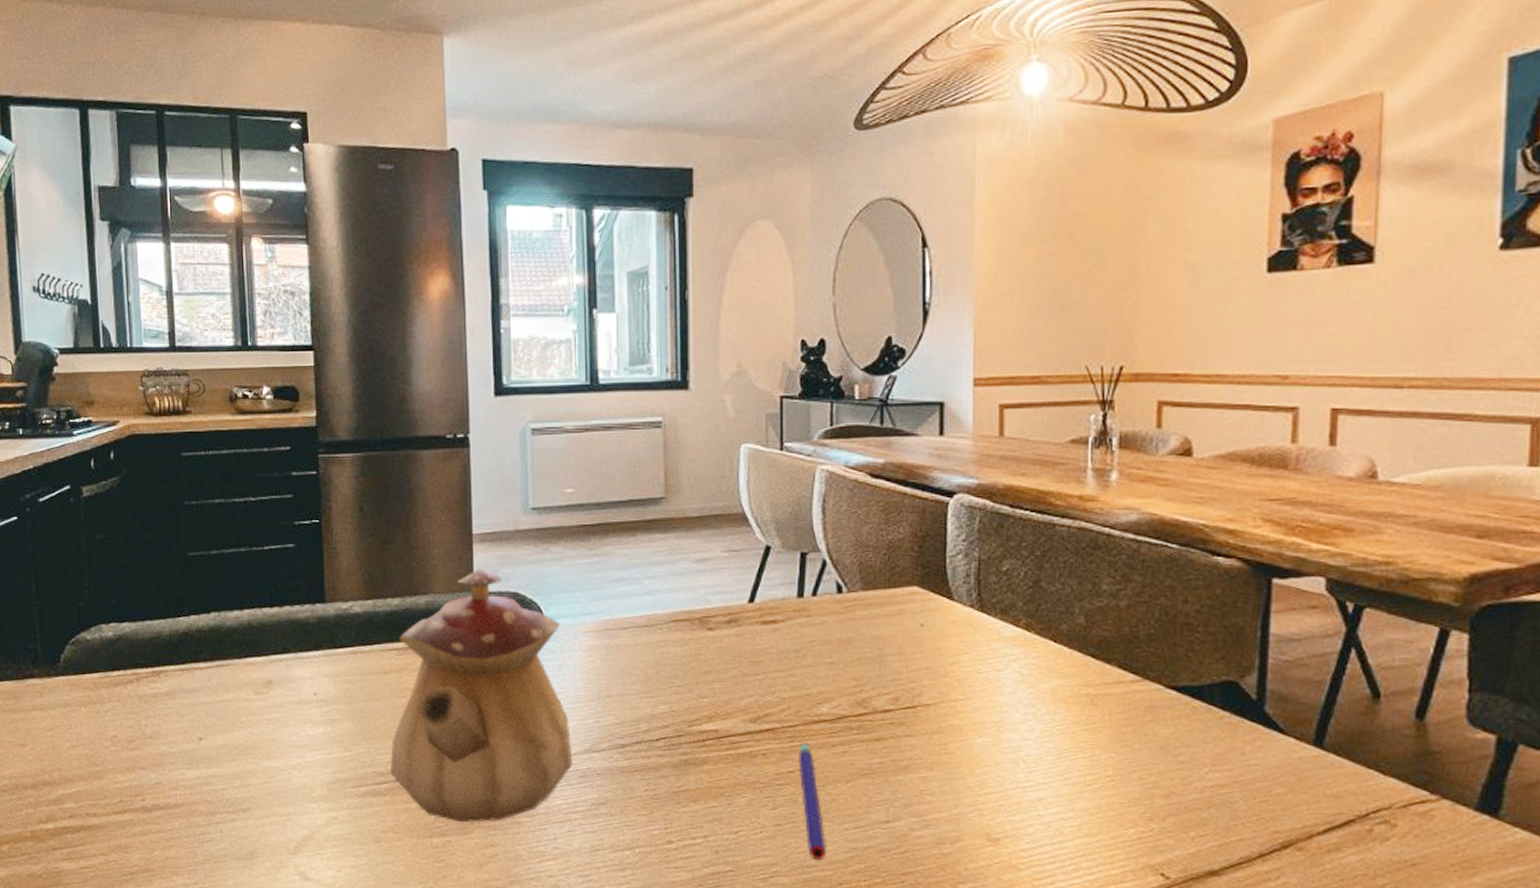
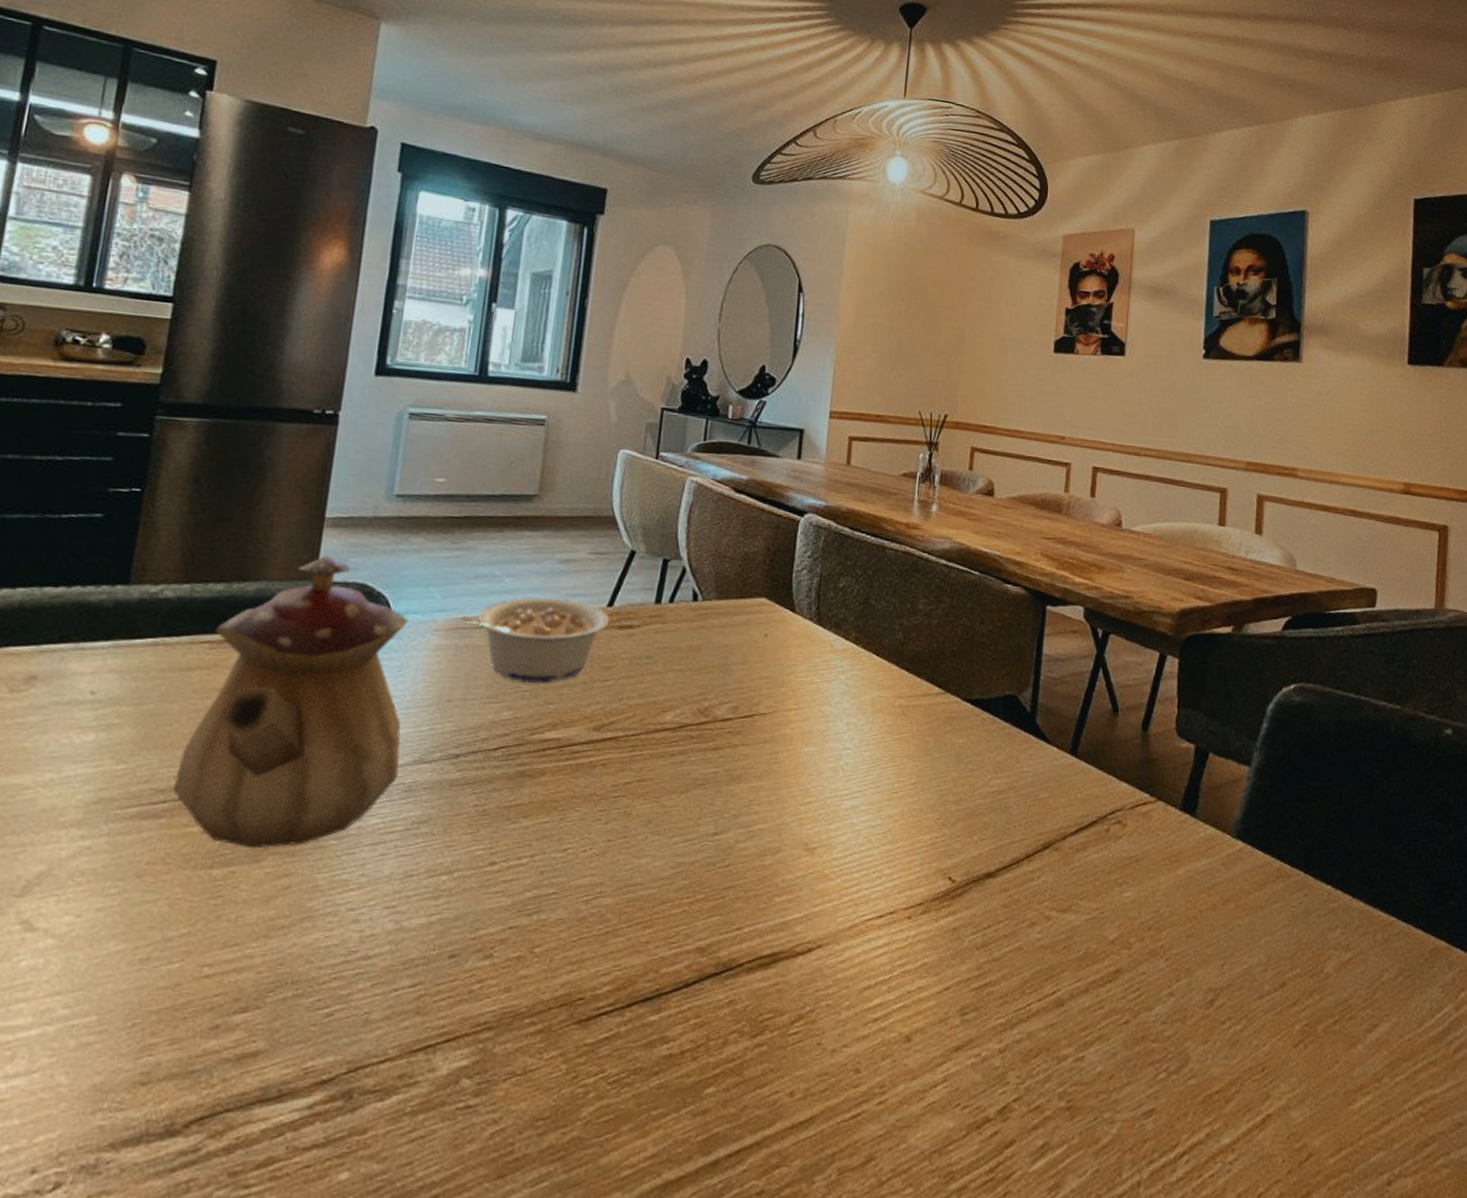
legume: none [605,596,752,679] -> present [458,597,610,684]
pen: present [798,743,827,860] -> none [635,752,654,877]

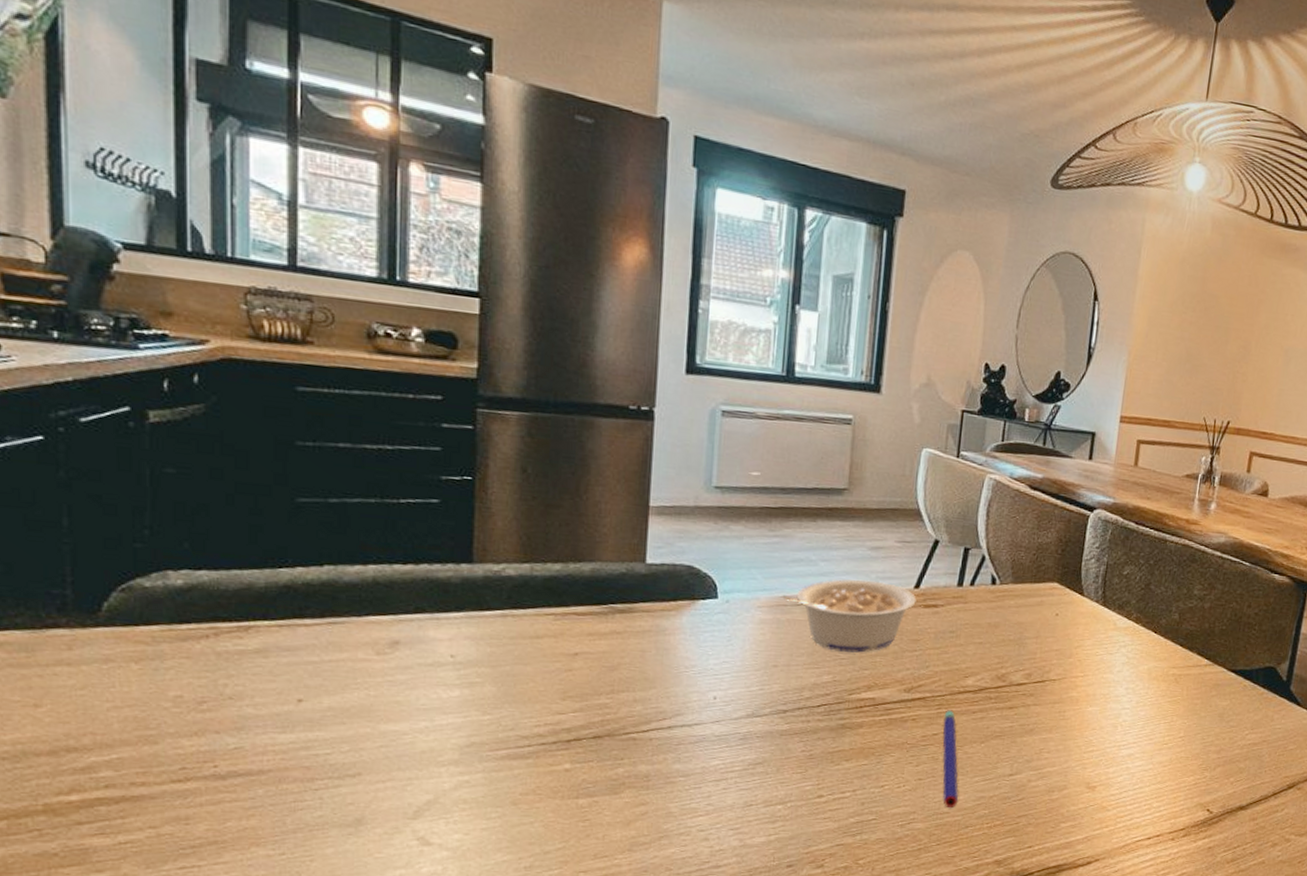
teapot: present [172,555,408,849] -> none [535,540,734,784]
pen: none [635,752,654,877] -> present [943,710,959,807]

